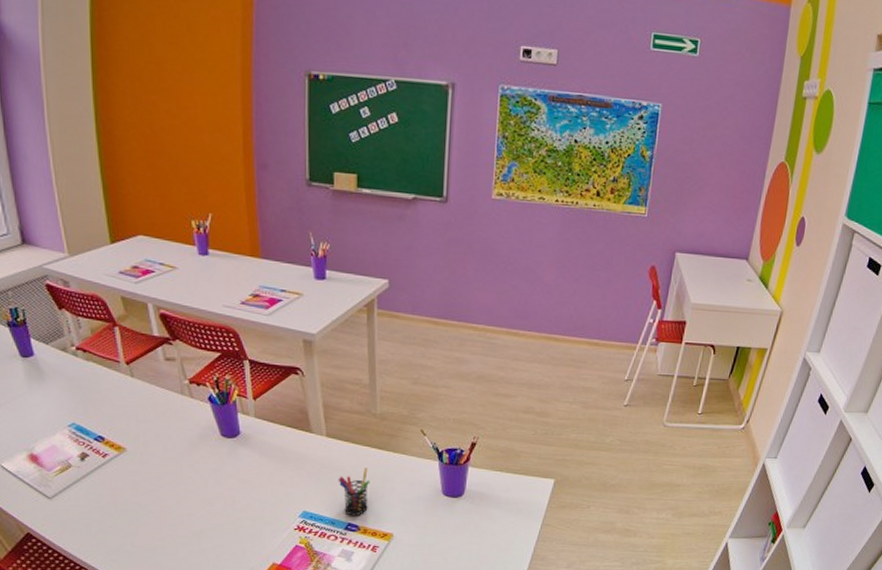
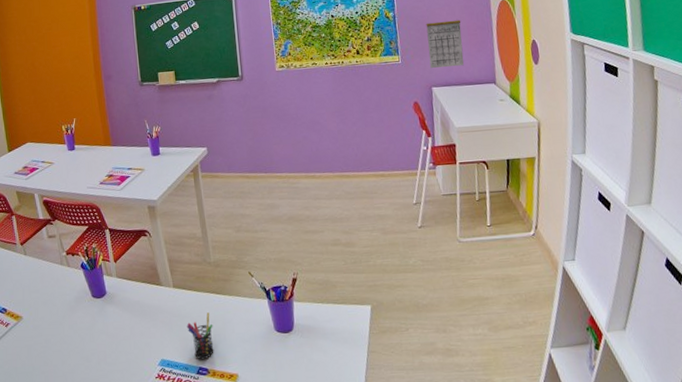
calendar: none [679,173,729,233] -> present [426,19,464,69]

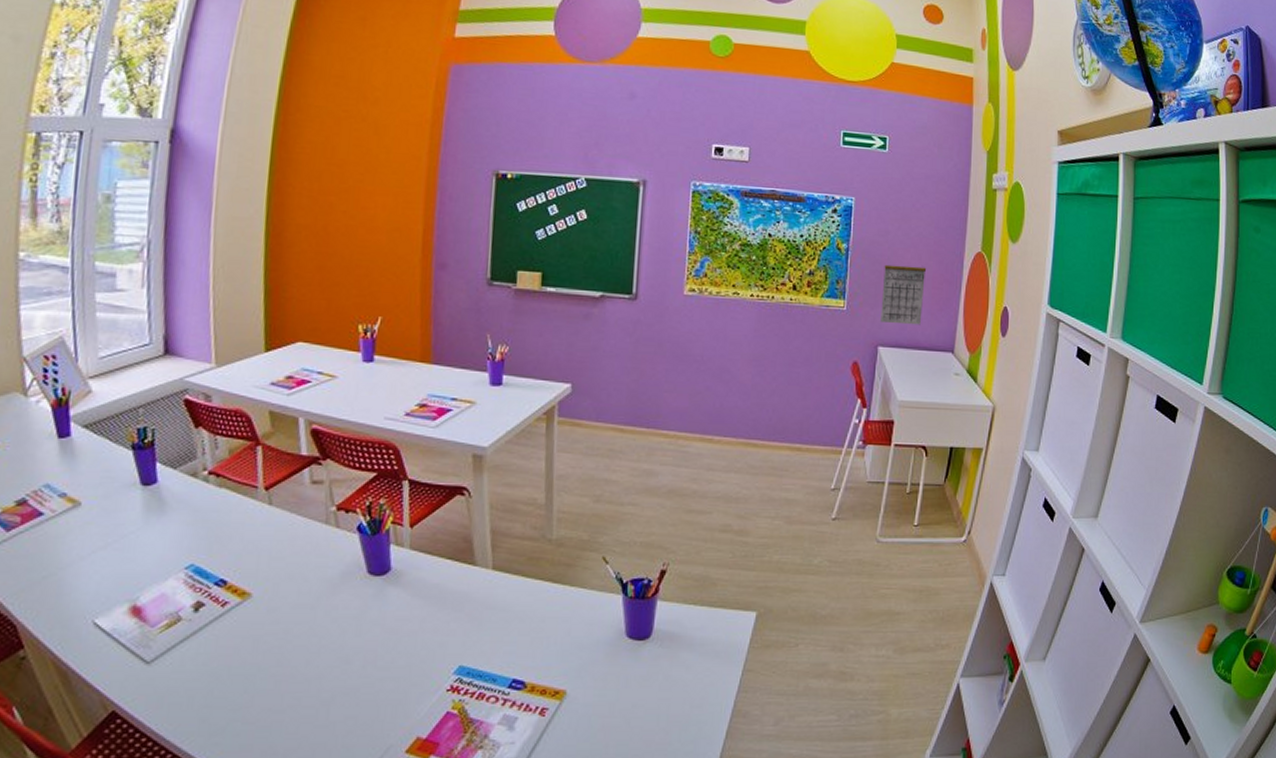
pen holder: present [186,312,214,360] -> none [503,606,542,670]

